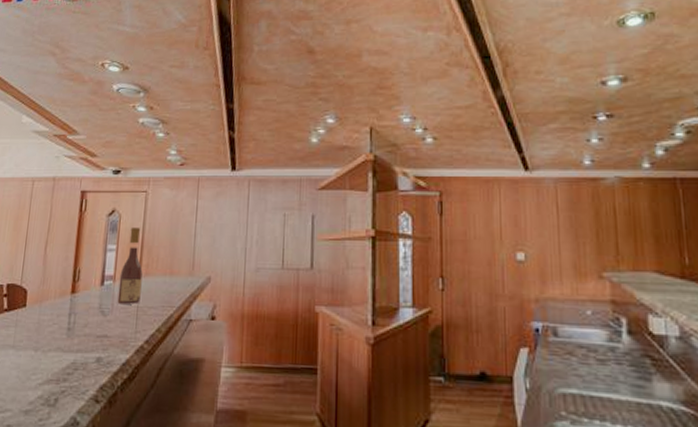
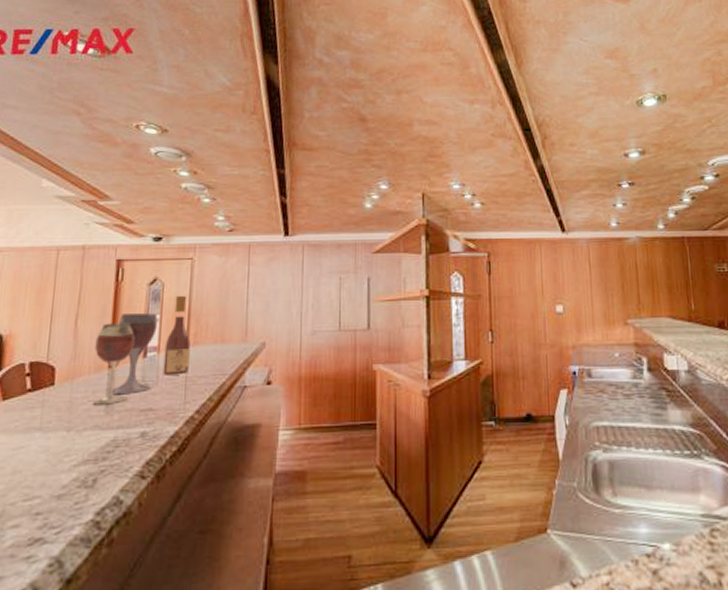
wineglass: none [57,251,95,329] -> present [93,323,135,405]
cup: none [73,243,115,319] -> present [112,313,158,394]

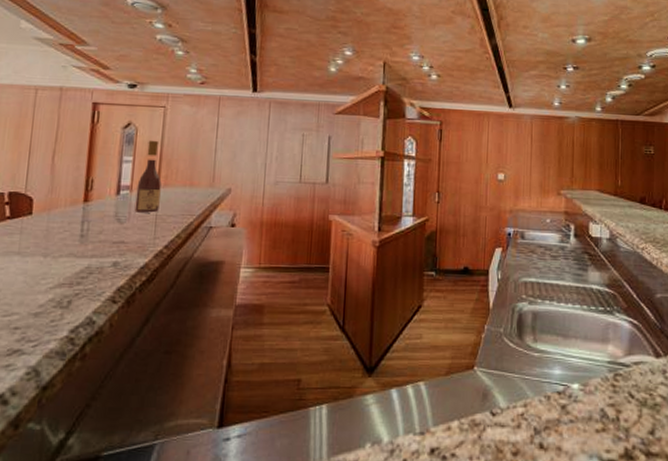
wineglass: present [93,323,135,405] -> none [68,161,109,236]
cup: present [112,313,158,394] -> none [87,153,131,227]

